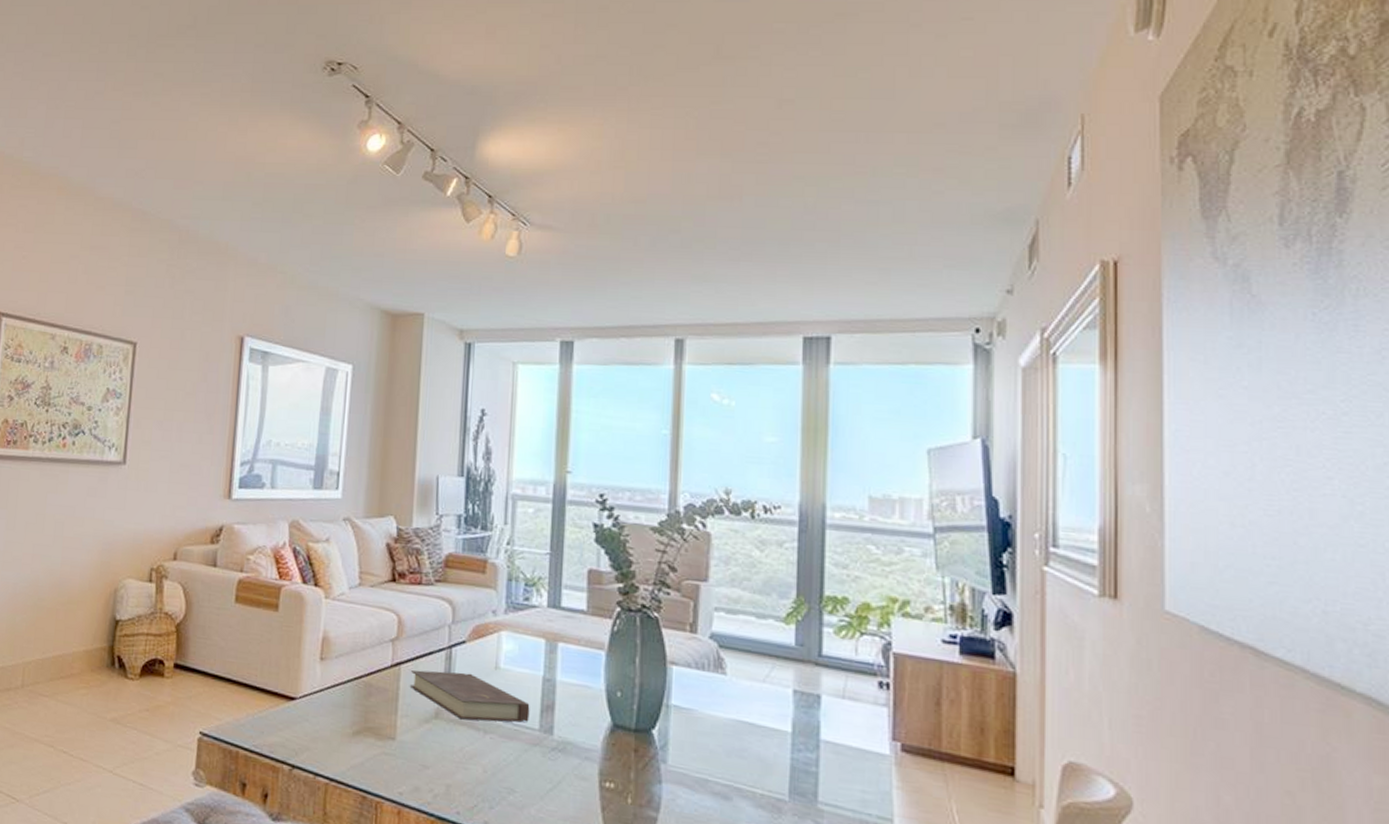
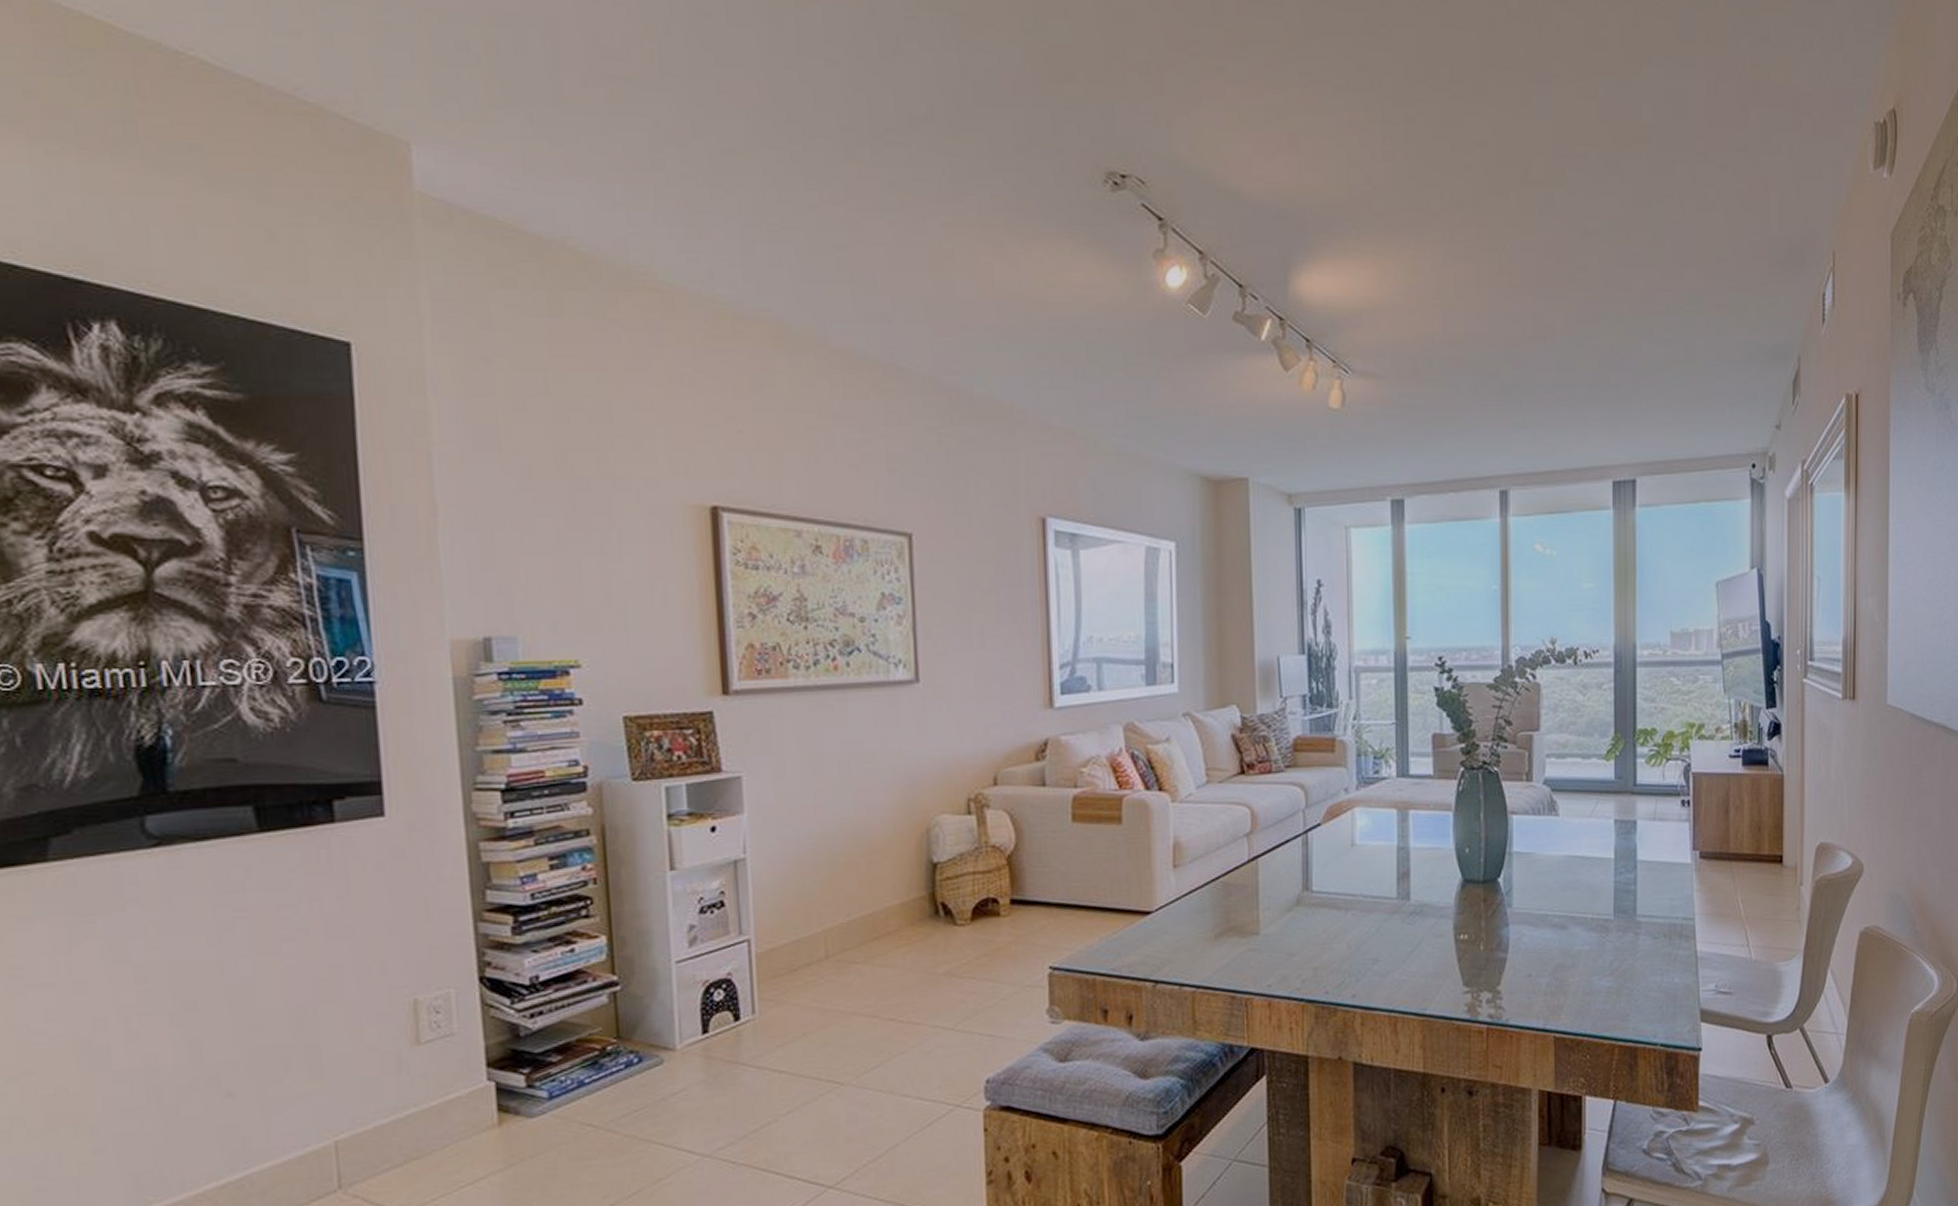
book: present [409,670,530,723] -> none [1268,855,1387,902]

